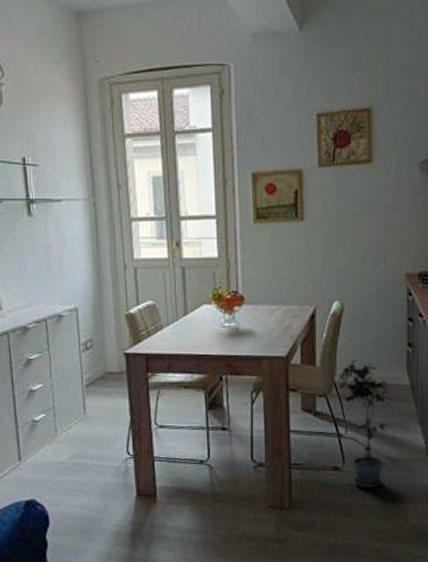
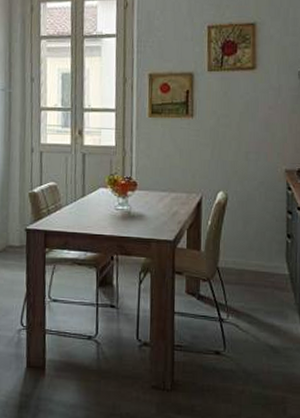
potted plant: present [337,359,395,488] -> none [220,247,274,375]

